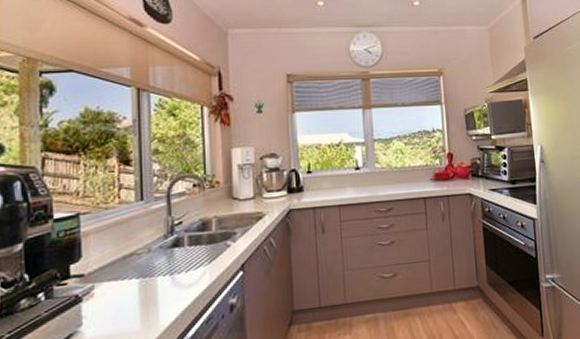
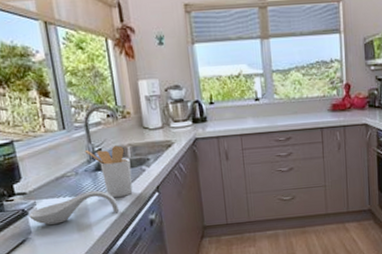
spoon rest: none [82,270,195,314] -> present [29,190,120,225]
utensil holder: none [162,218,214,278] -> present [84,145,133,197]

